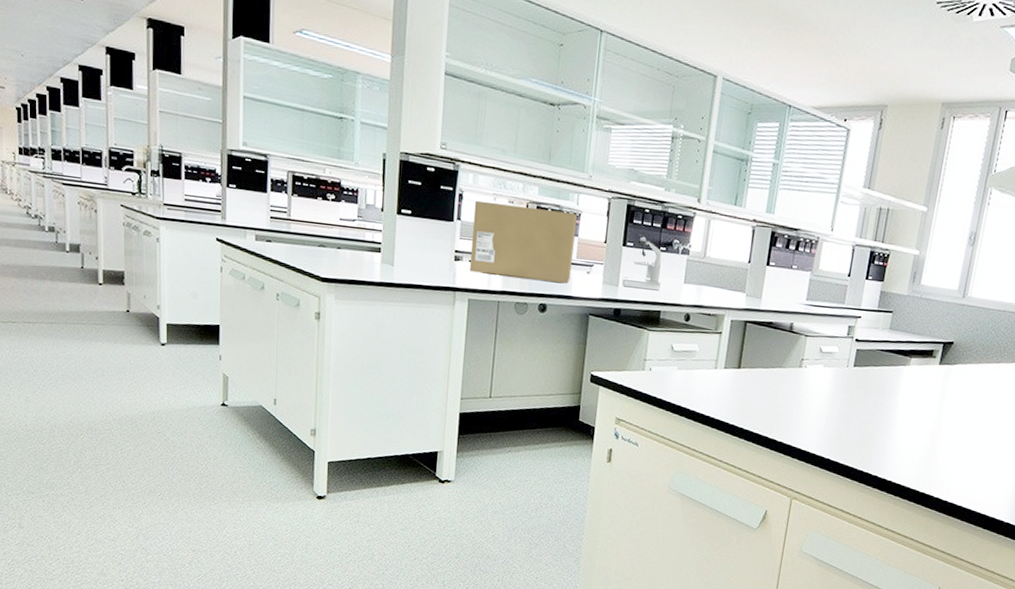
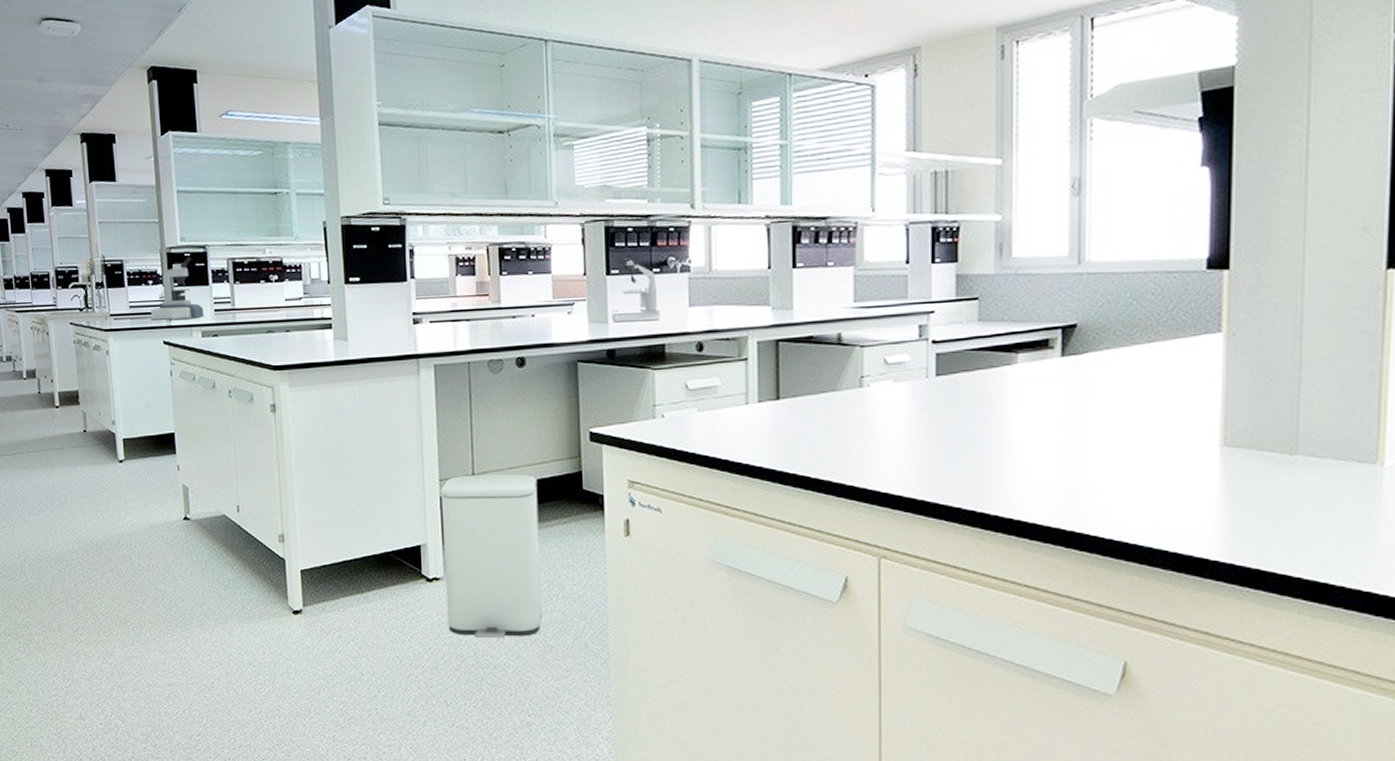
microscope: none [204,162,260,222] -> present [150,256,205,322]
pedal bin: none [453,397,543,535] -> present [440,474,543,638]
box: present [469,200,577,284] -> none [428,247,549,334]

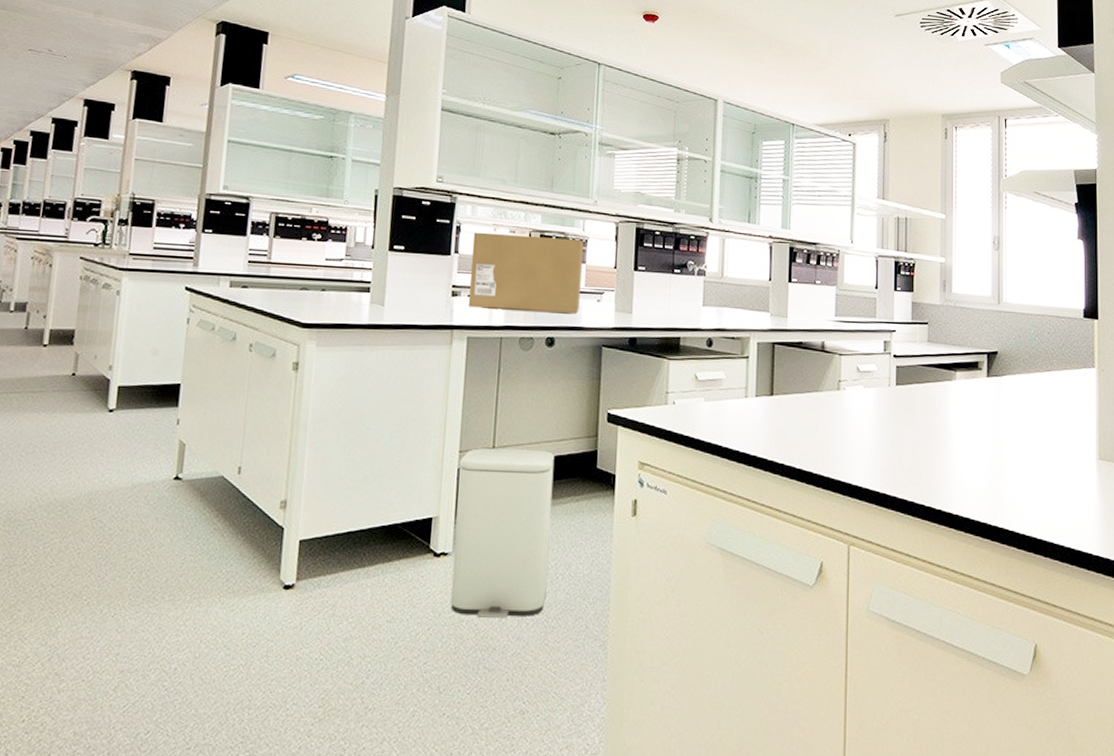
microscope: present [150,256,205,322] -> none [174,205,237,268]
box: none [428,247,549,334] -> present [468,232,583,314]
microscope: present [612,258,660,323] -> none [636,258,678,316]

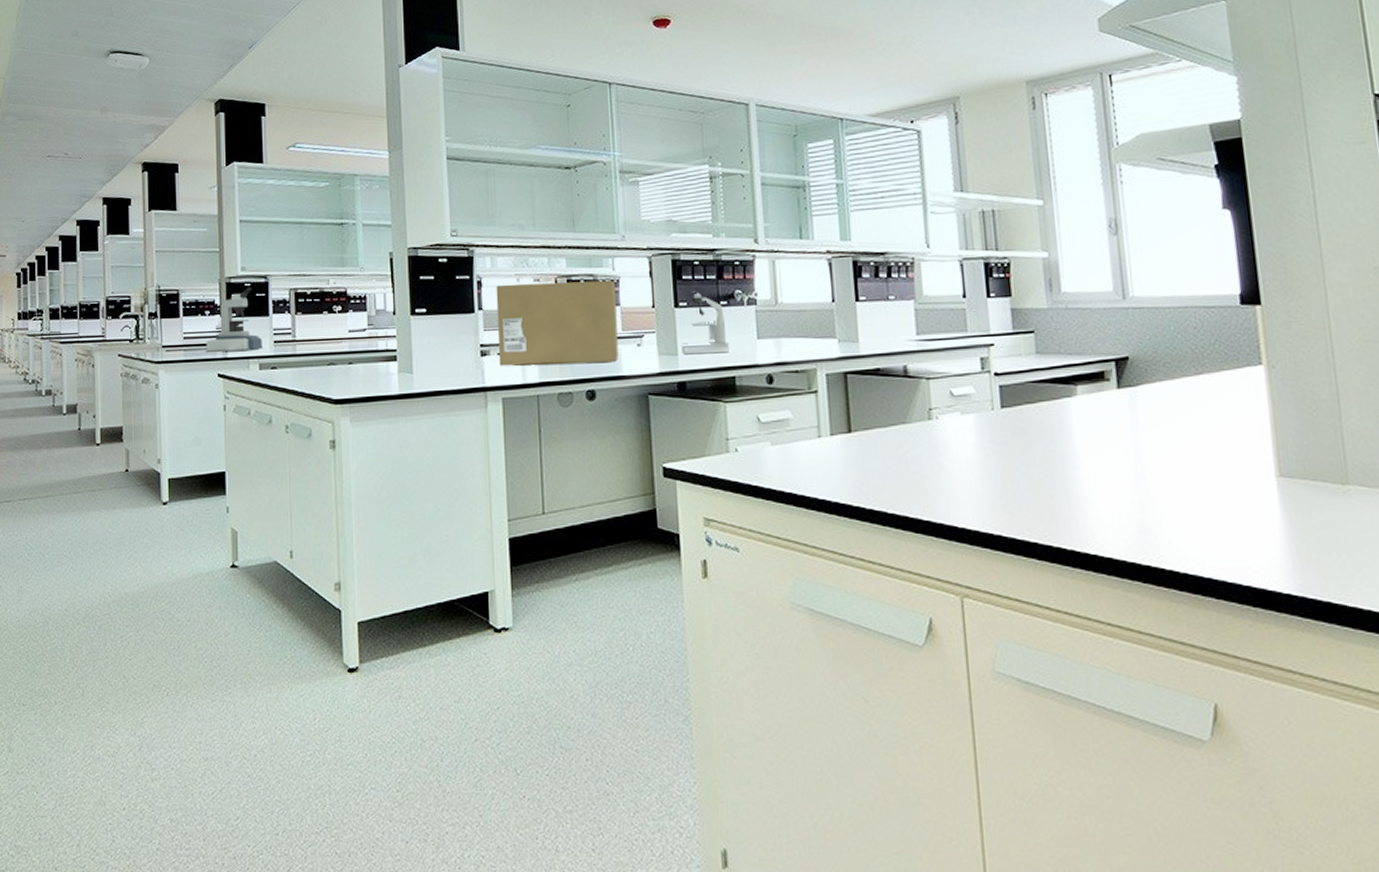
microscope: none [174,205,237,268] -> present [205,286,264,353]
pedal bin: present [451,448,555,618] -> none [509,512,619,694]
microscope: none [636,258,678,316] -> present [682,291,729,355]

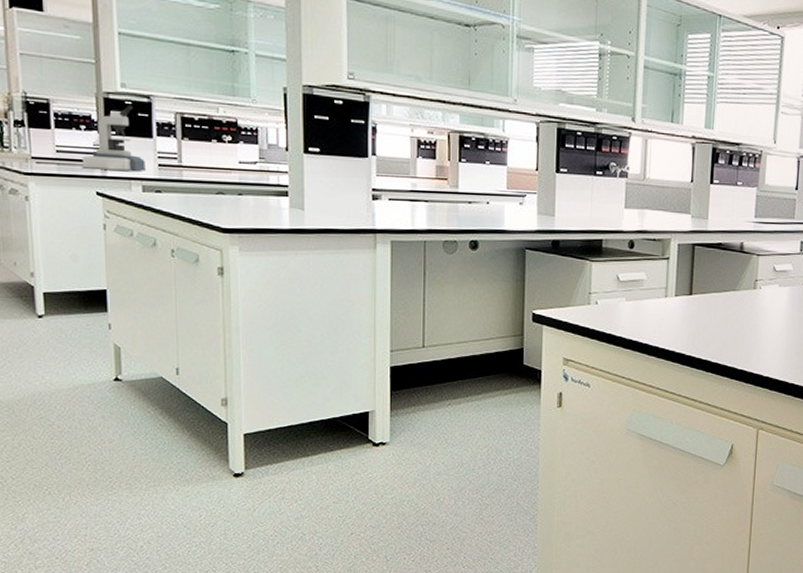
box: present [496,280,619,366] -> none [389,133,504,218]
microscope: present [682,291,729,355] -> none [559,159,600,218]

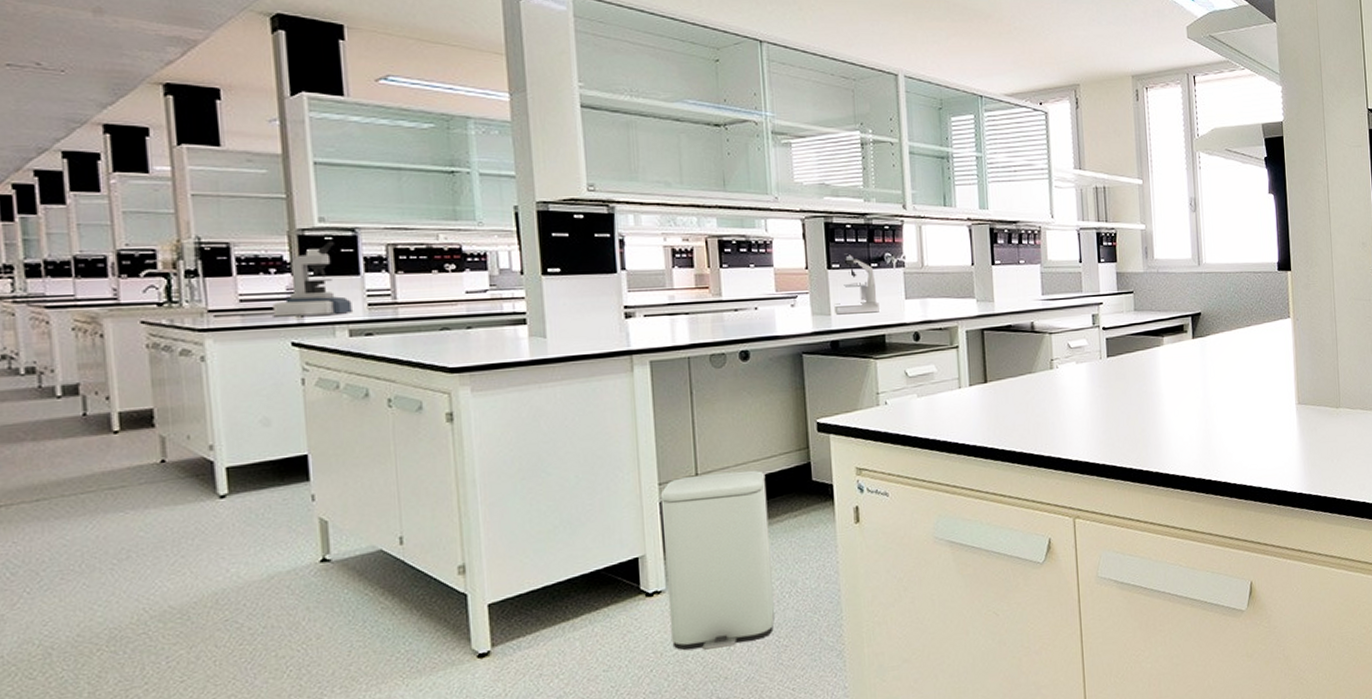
pedal bin: none [391,347,483,498] -> present [660,470,775,650]
microscope: none [559,159,600,218] -> present [835,253,880,315]

